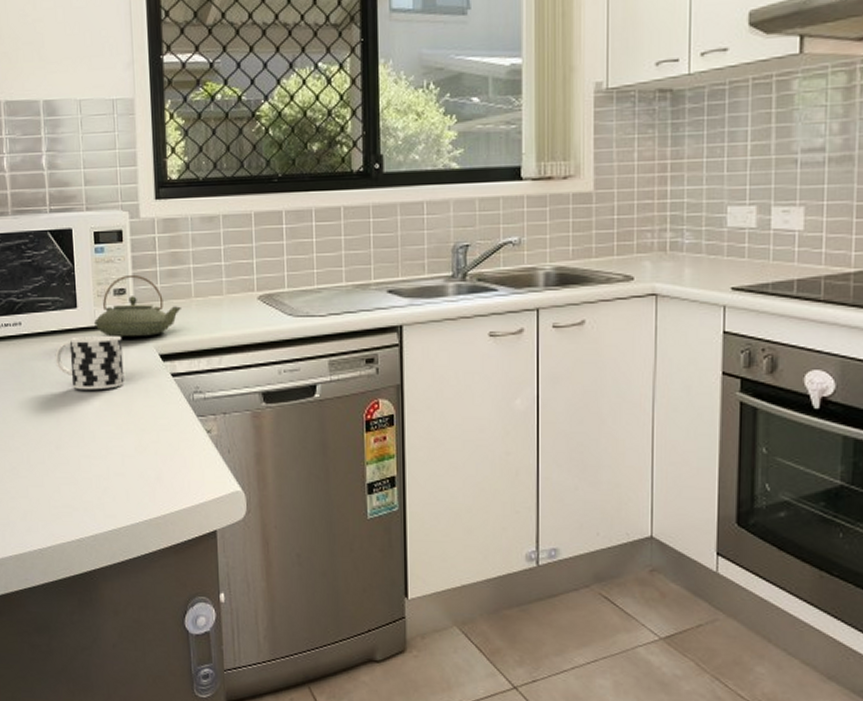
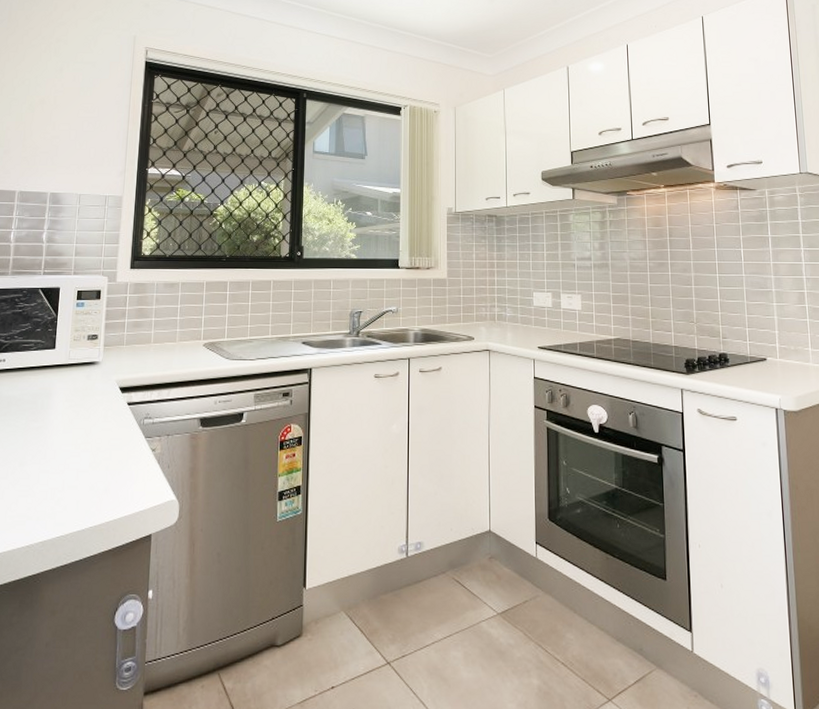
cup: present [55,336,124,390] -> none [30,372,90,416]
teapot: present [94,274,181,336] -> none [68,324,141,372]

